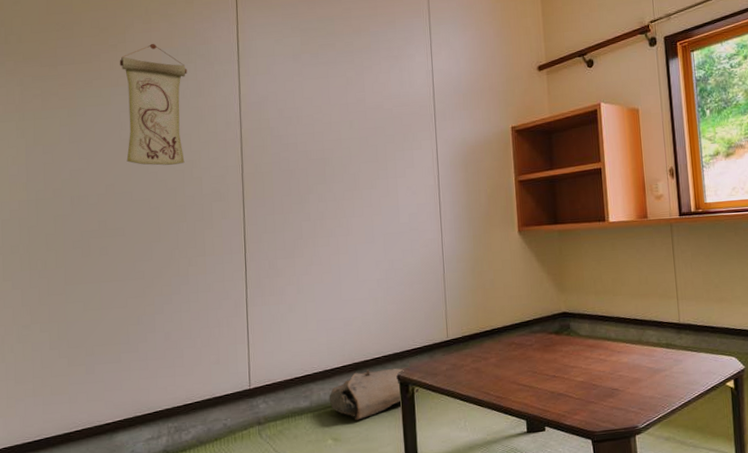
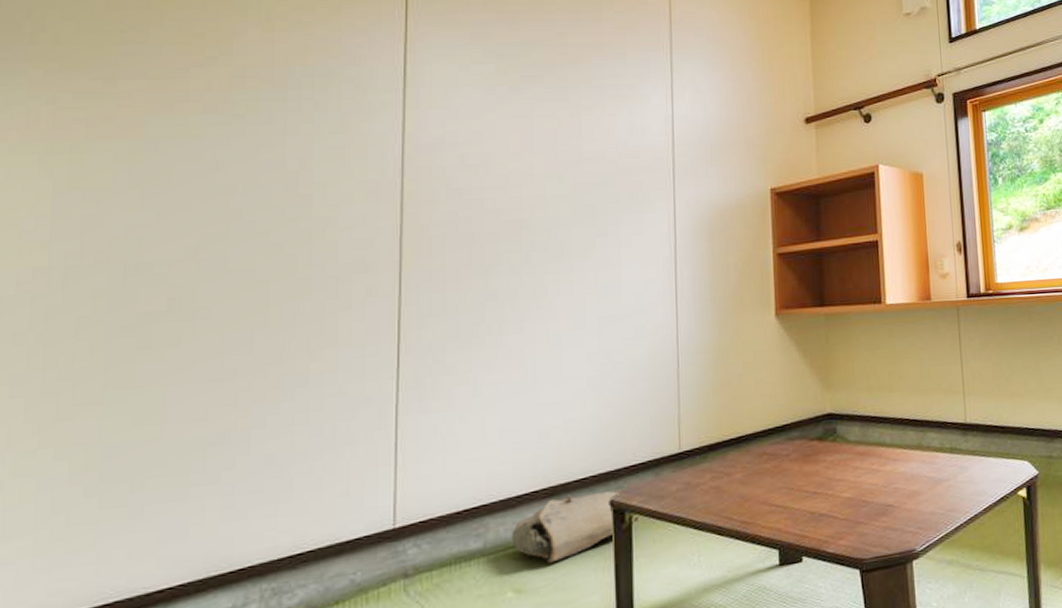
wall scroll: present [119,43,187,166] -> none [220,58,326,223]

